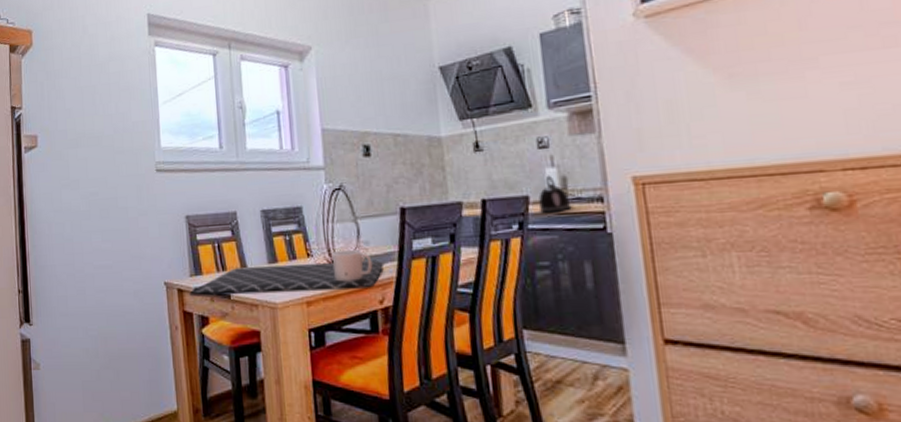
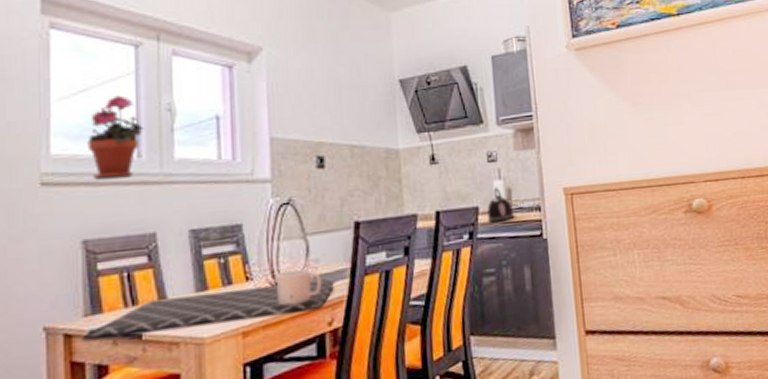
potted plant: none [184,97,223,167] -> present [87,95,144,180]

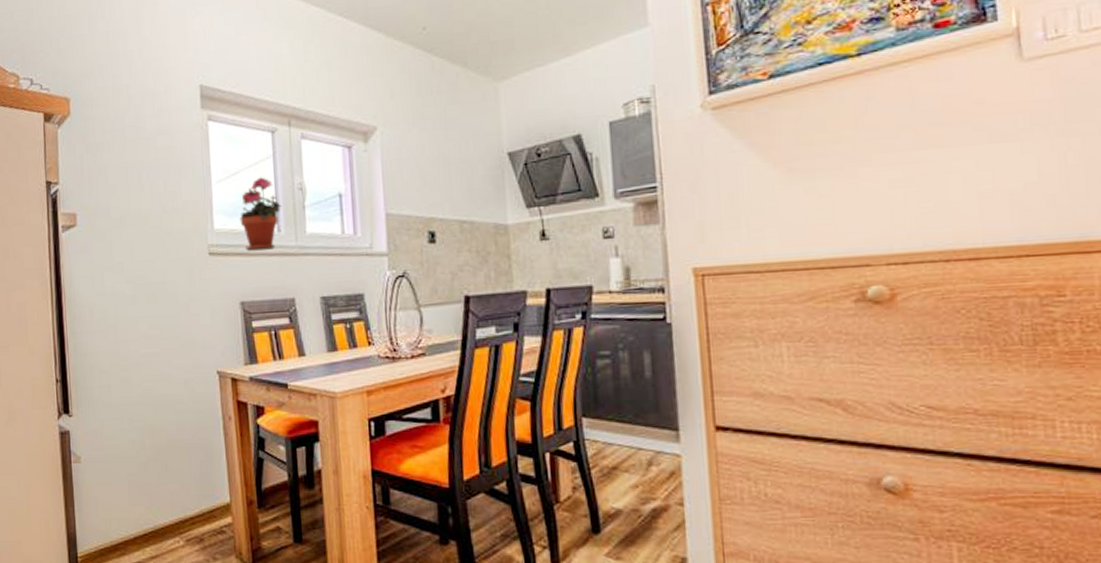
placemat: present [81,278,335,342] -> none [244,348,447,386]
mug: present [275,268,322,306] -> none [393,337,435,371]
kettle: present [487,186,515,223] -> none [602,265,634,303]

